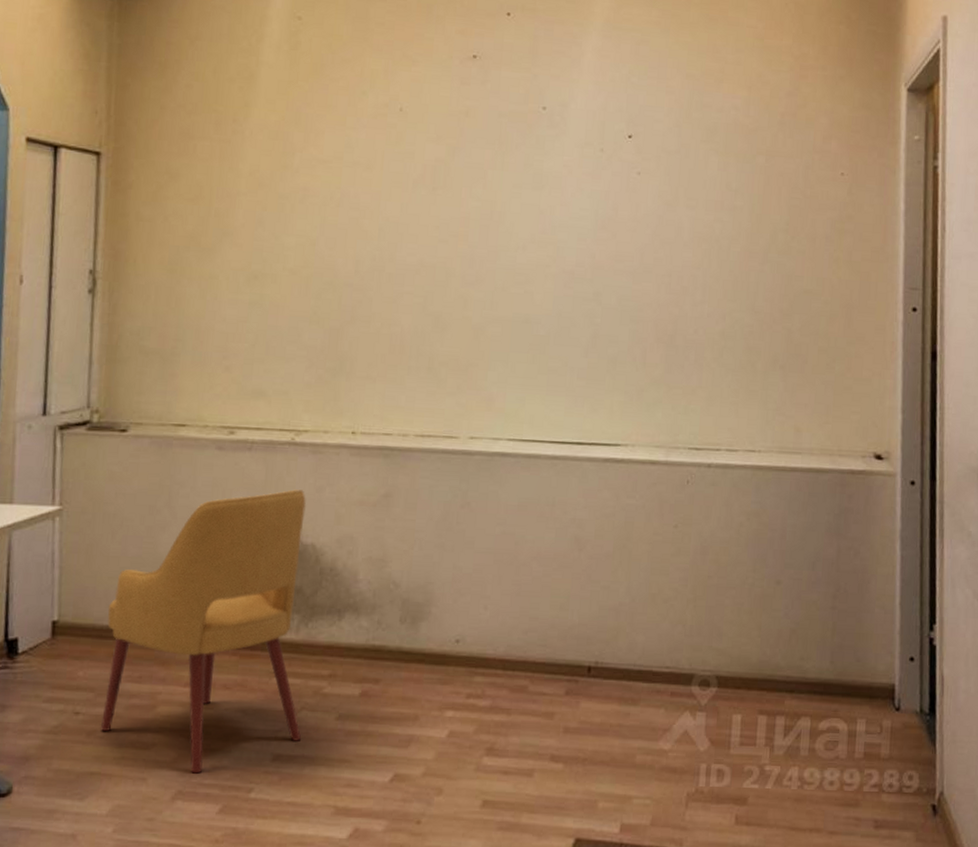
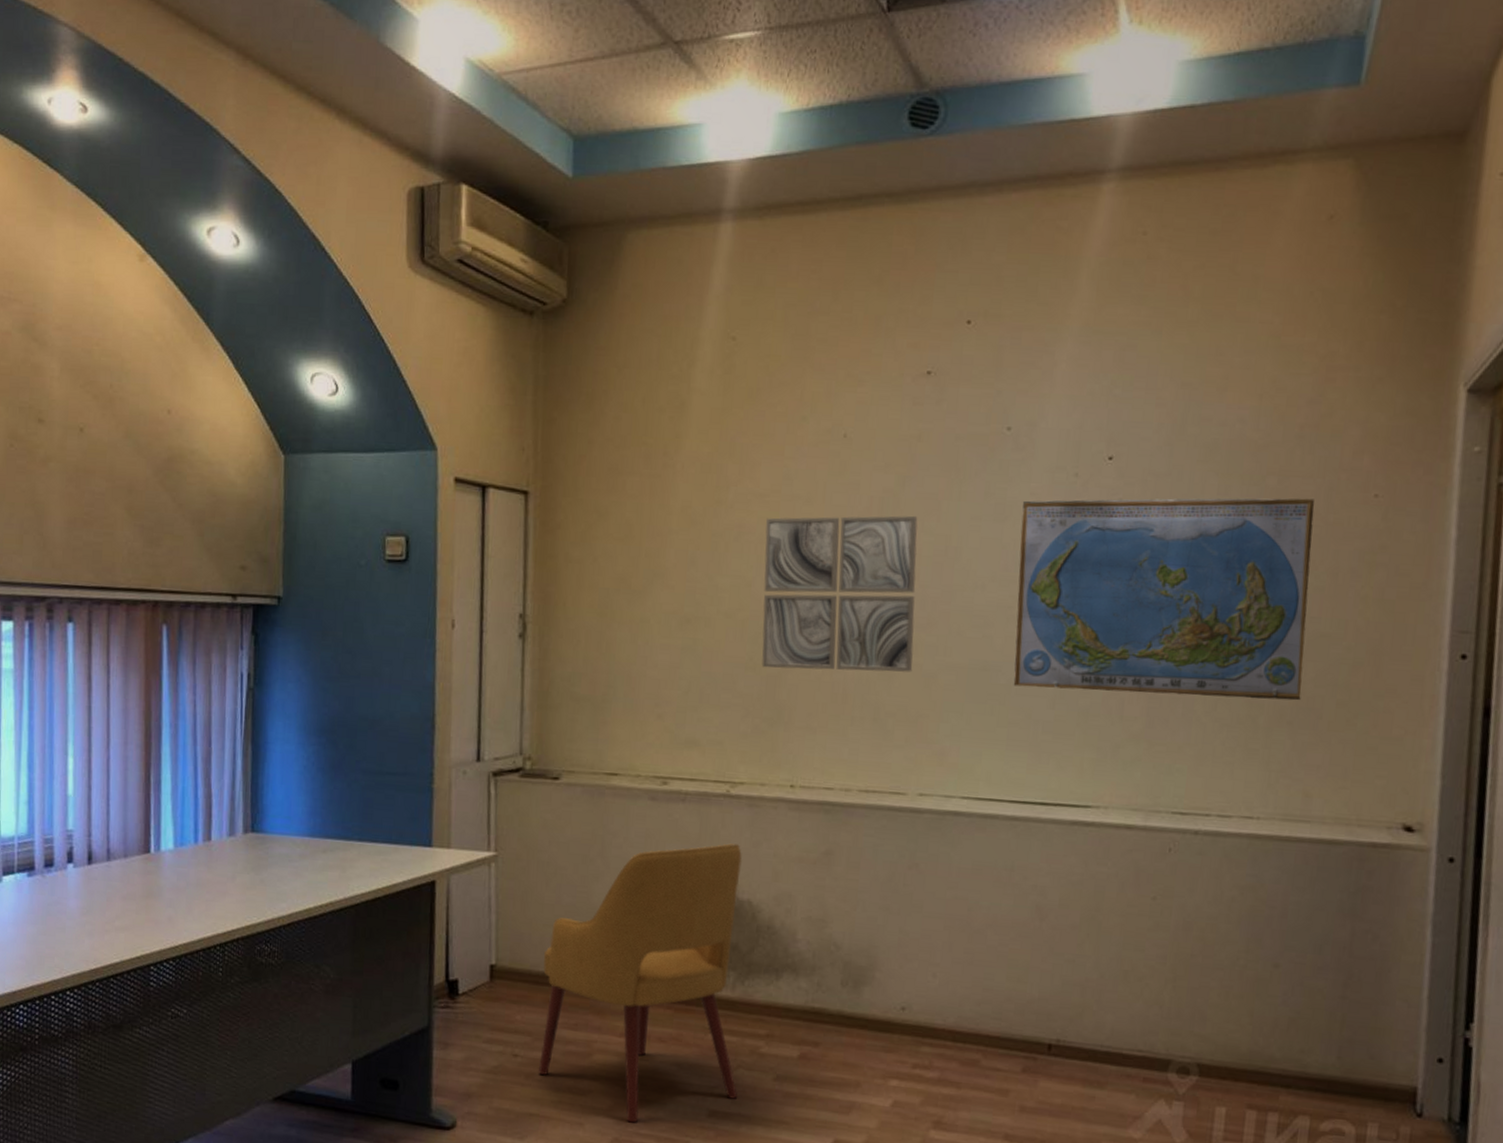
wall art: none [325,182,466,325] -> present [761,515,918,672]
world map: none [551,171,796,348] -> present [1013,498,1315,701]

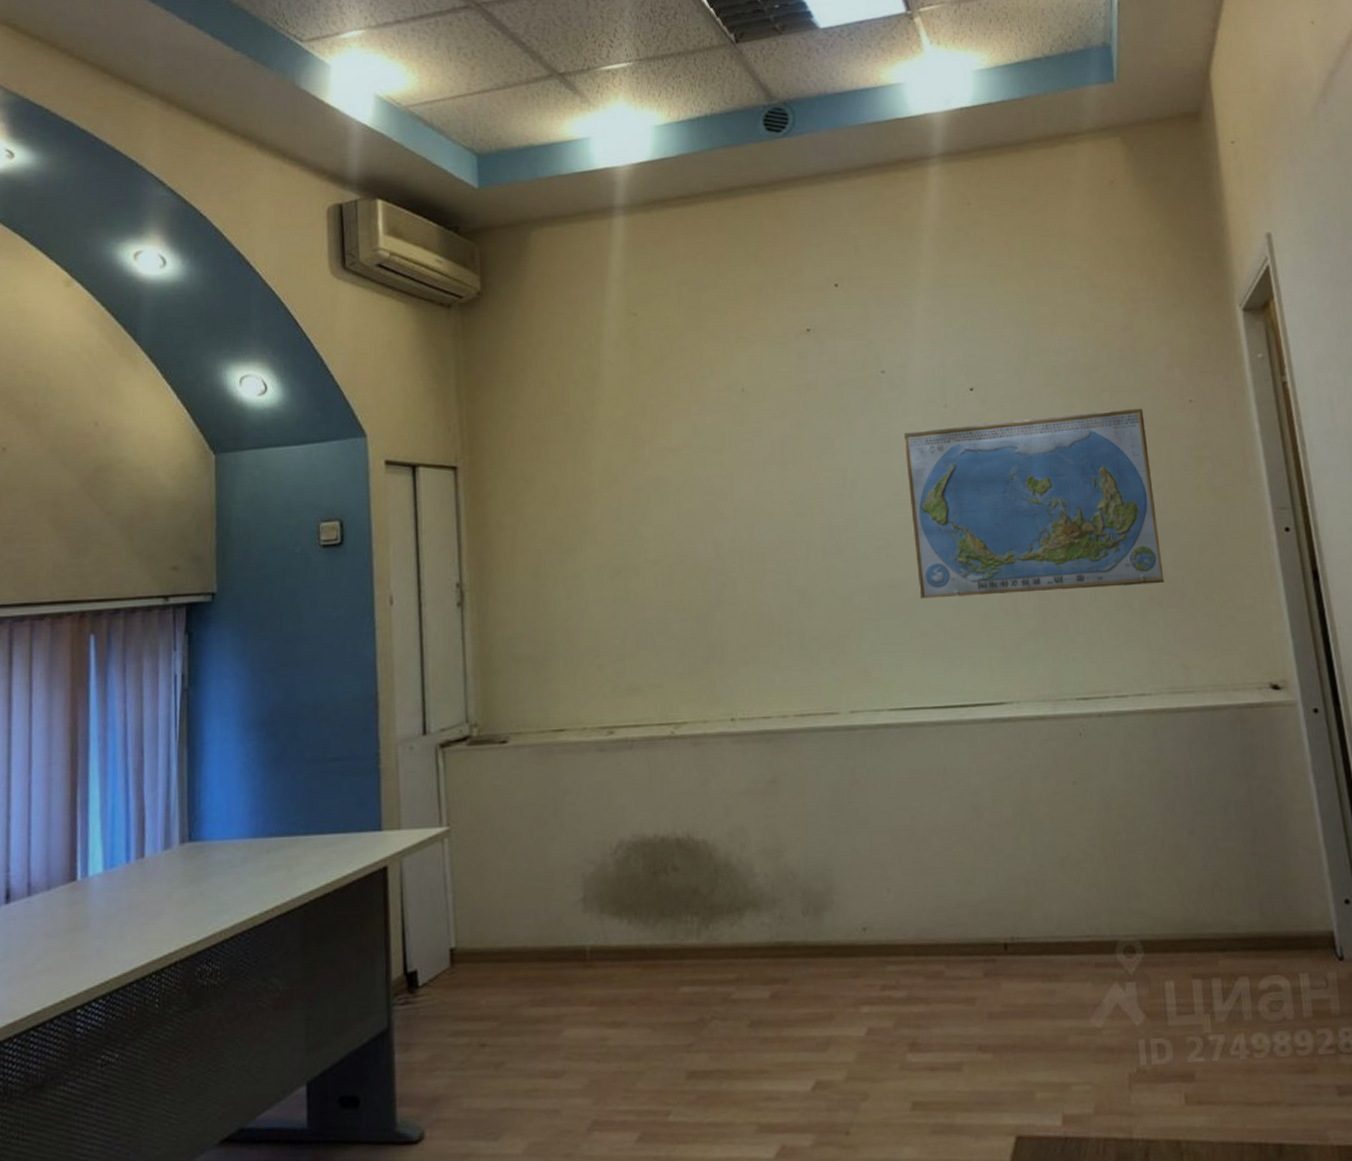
chair: present [538,843,743,1123] -> none [504,784,715,1100]
wall art: present [761,515,918,672] -> none [681,454,829,609]

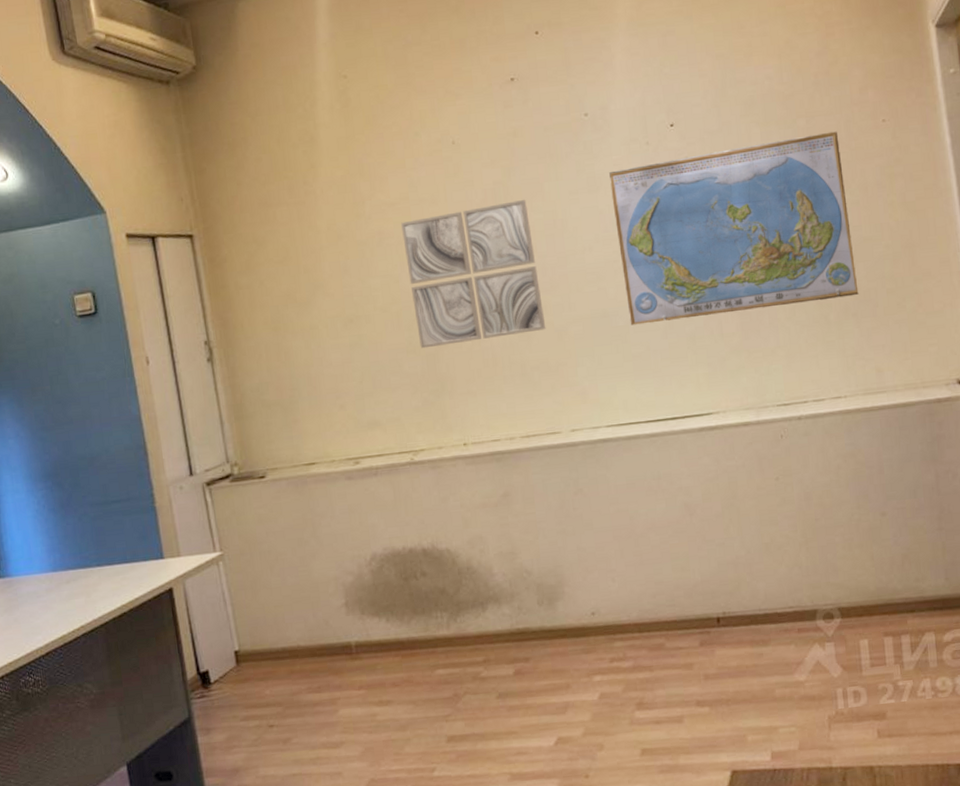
wall art: none [681,454,829,609] -> present [401,199,546,349]

